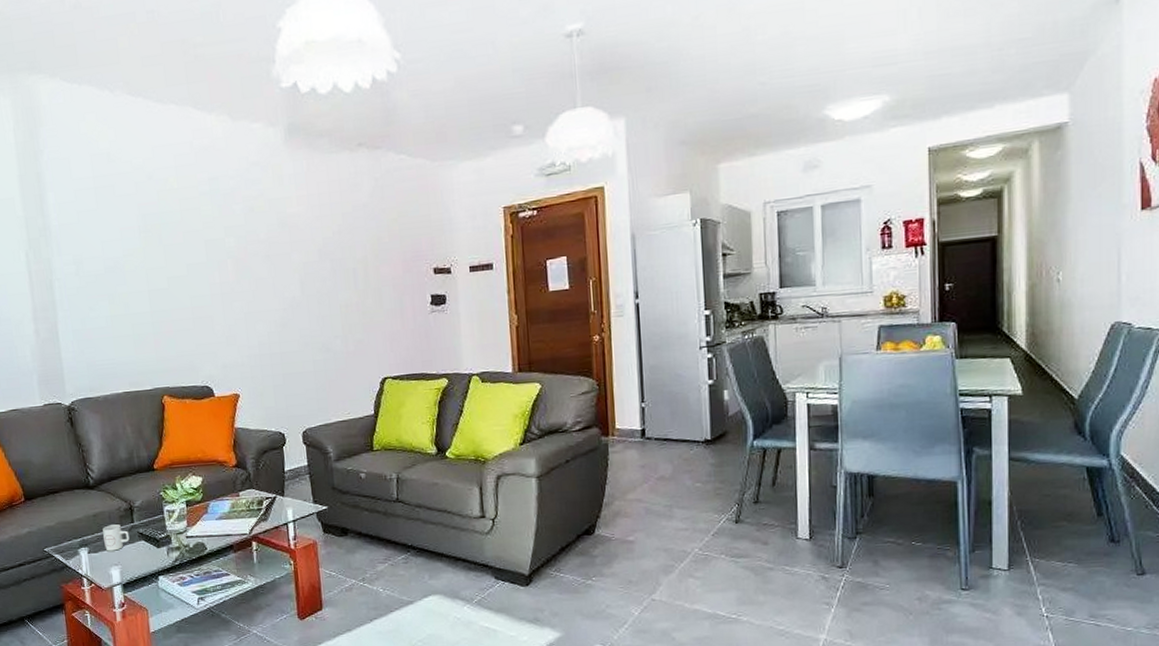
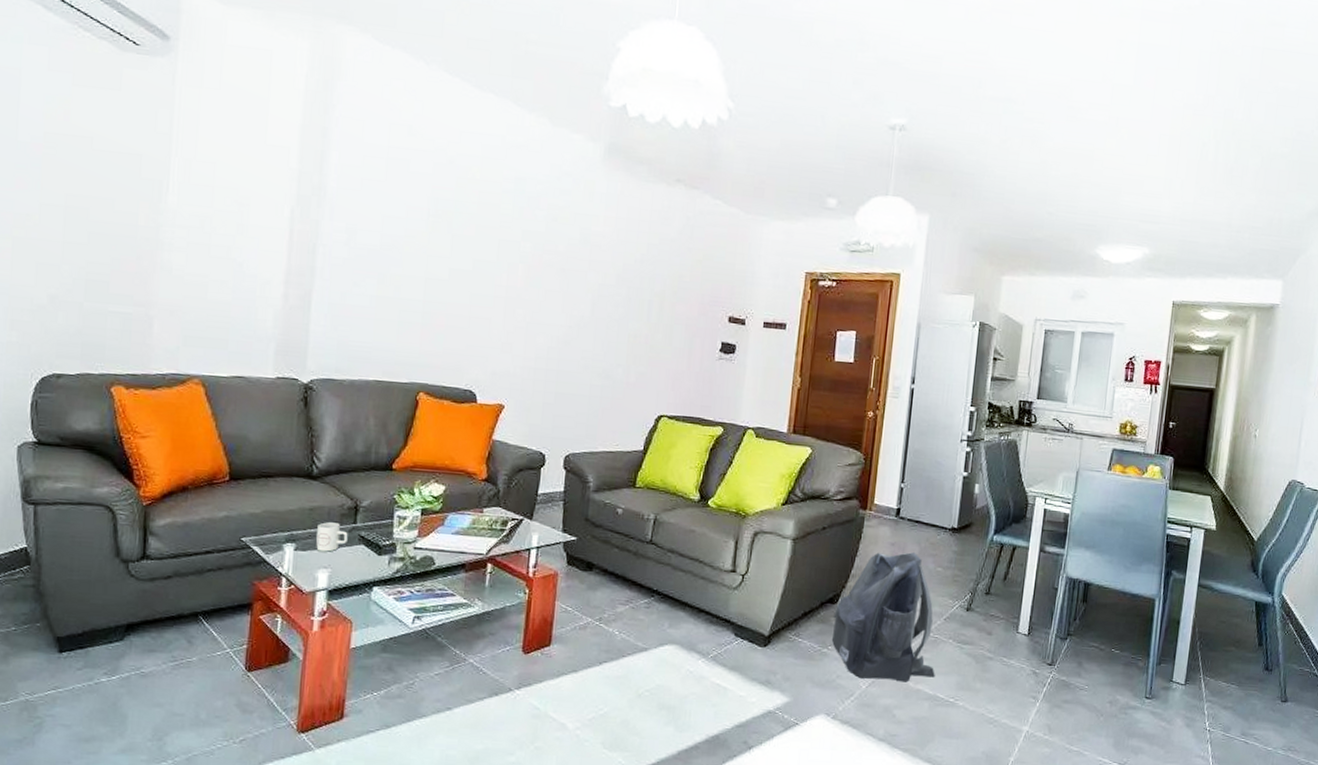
backpack: none [592,472,712,605] -> present [831,552,935,682]

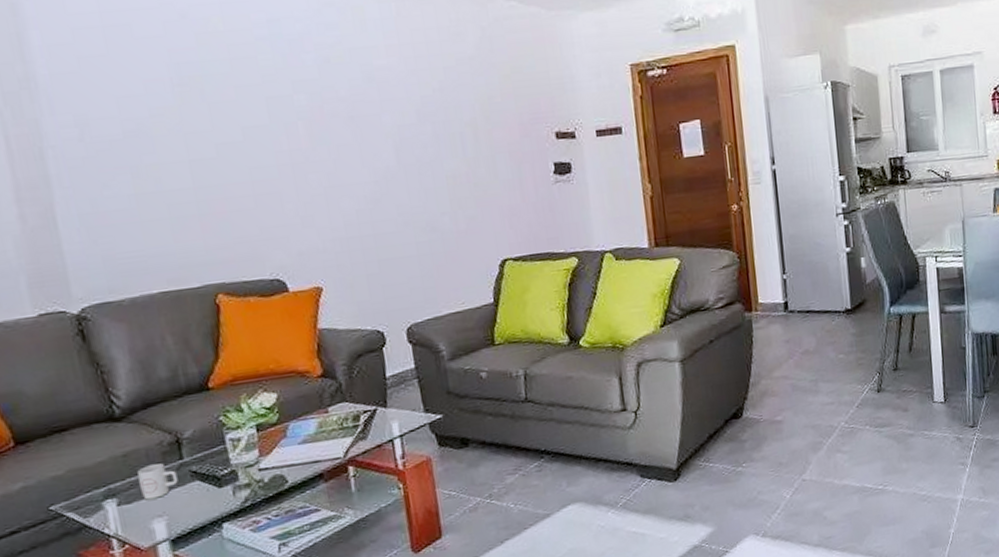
backpack: present [831,552,935,682] -> none [741,345,859,489]

